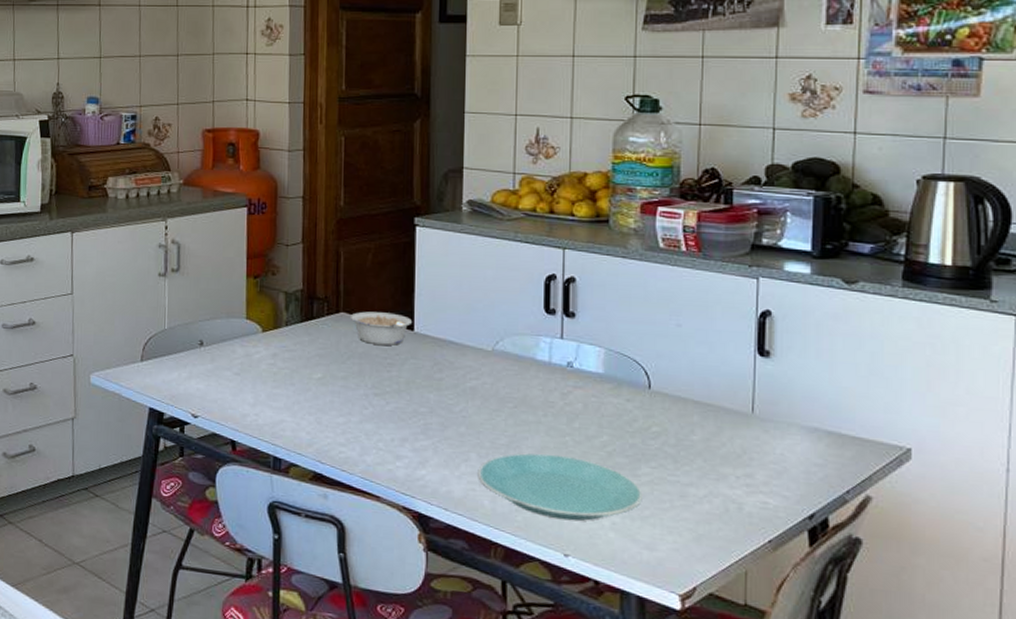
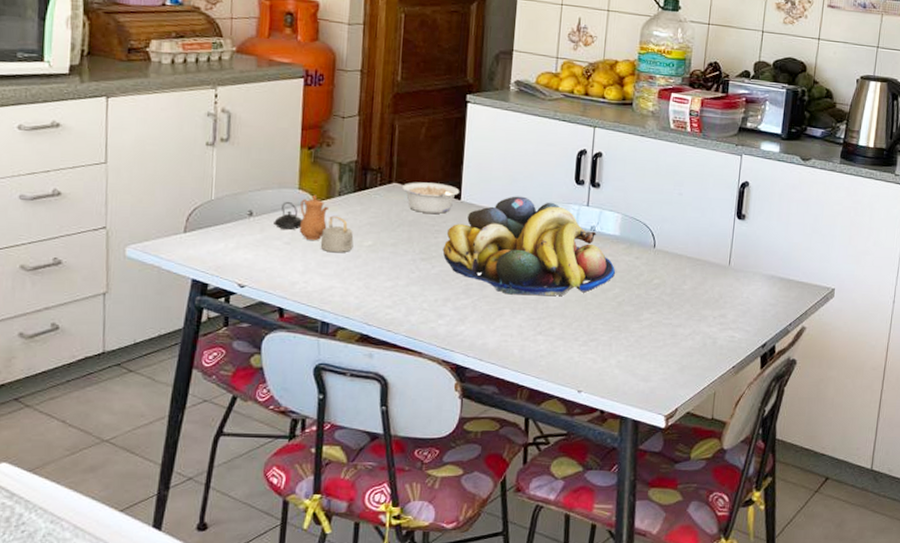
teapot: none [223,324,303,386] -> present [274,194,354,253]
fruit bowl: none [397,326,601,441] -> present [442,196,615,296]
plate: present [478,453,643,522] -> none [510,306,643,362]

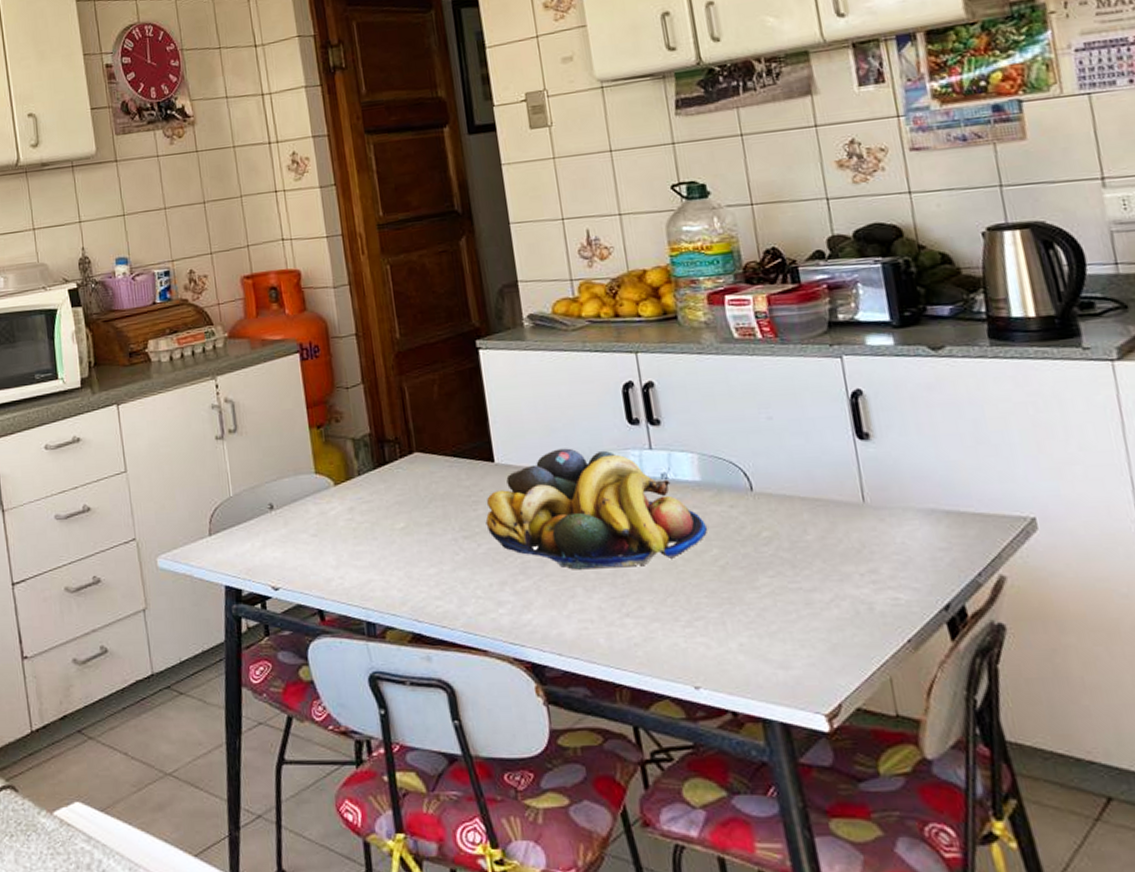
teapot: present [274,194,354,253] -> none [296,477,385,541]
legume: present [401,182,460,214] -> none [424,446,492,483]

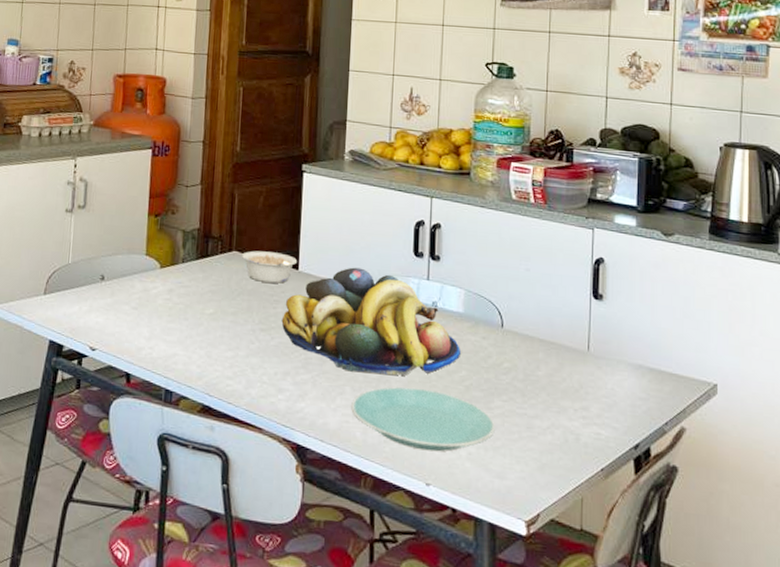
legume: none [424,446,492,483] -> present [241,250,298,283]
plate: none [587,576,767,649] -> present [351,387,495,452]

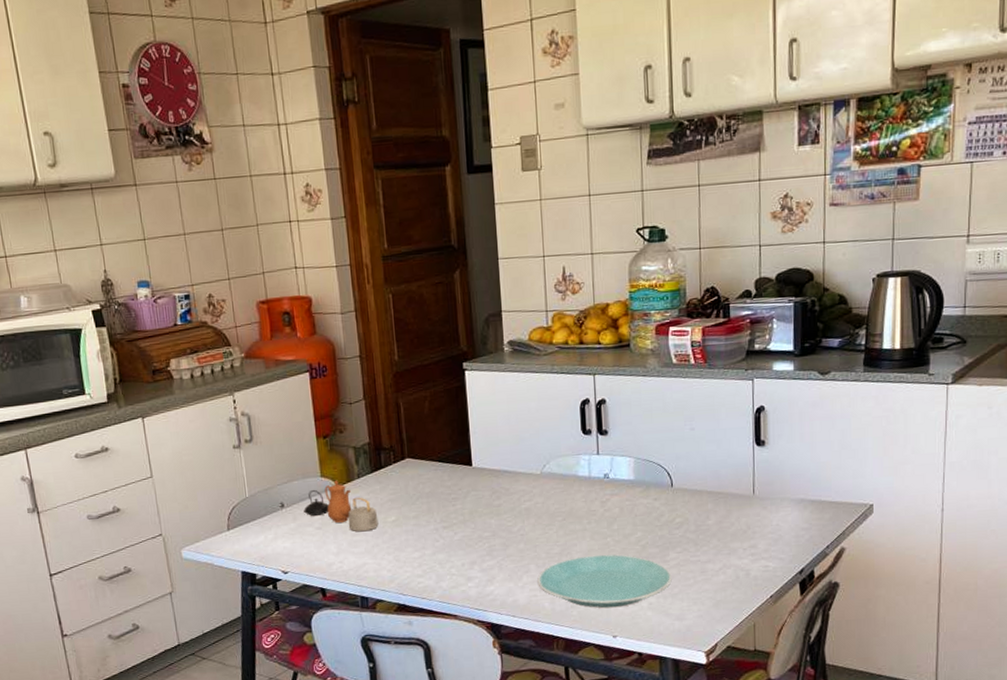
teapot: none [123,261,196,320] -> present [304,480,379,532]
legume: present [241,250,298,283] -> none [414,452,471,483]
fruit bowl: present [281,267,460,376] -> none [462,454,635,551]

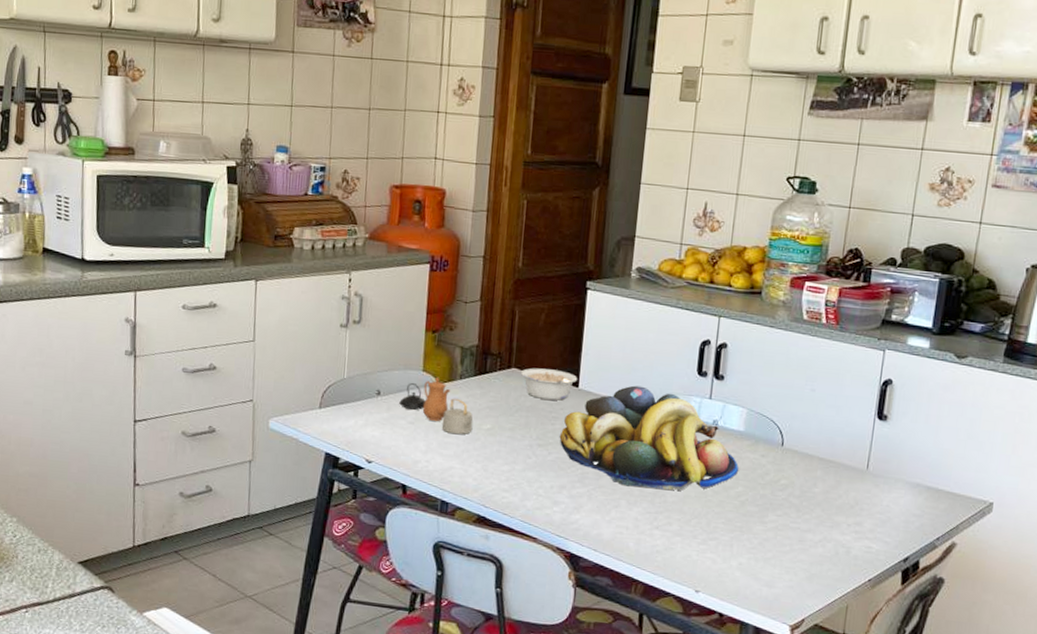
legume: none [414,452,471,483] -> present [520,368,578,401]
fruit bowl: none [462,454,635,551] -> present [559,385,738,491]
plate: present [537,554,672,608] -> none [625,501,768,562]

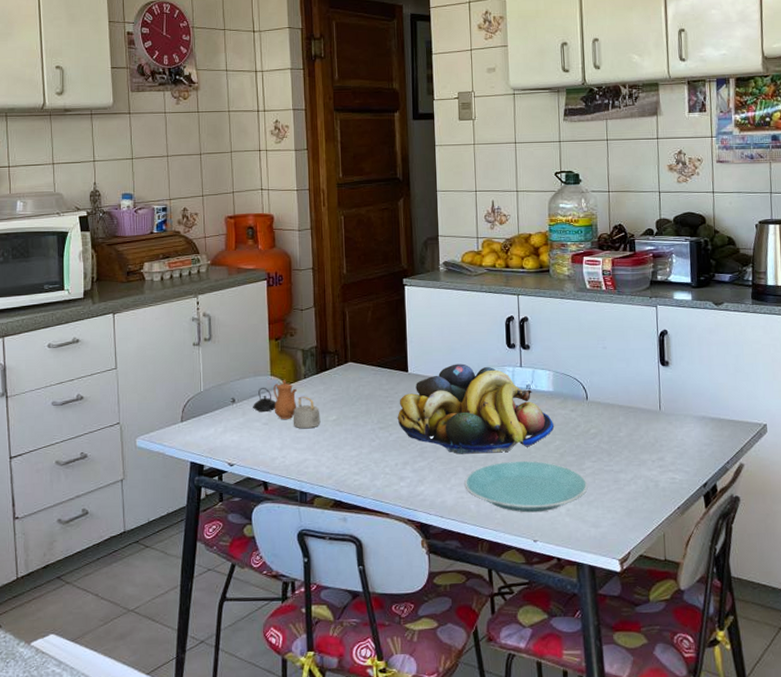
legume: present [520,368,578,401] -> none [356,359,407,386]
plate: none [625,501,768,562] -> present [464,460,588,513]

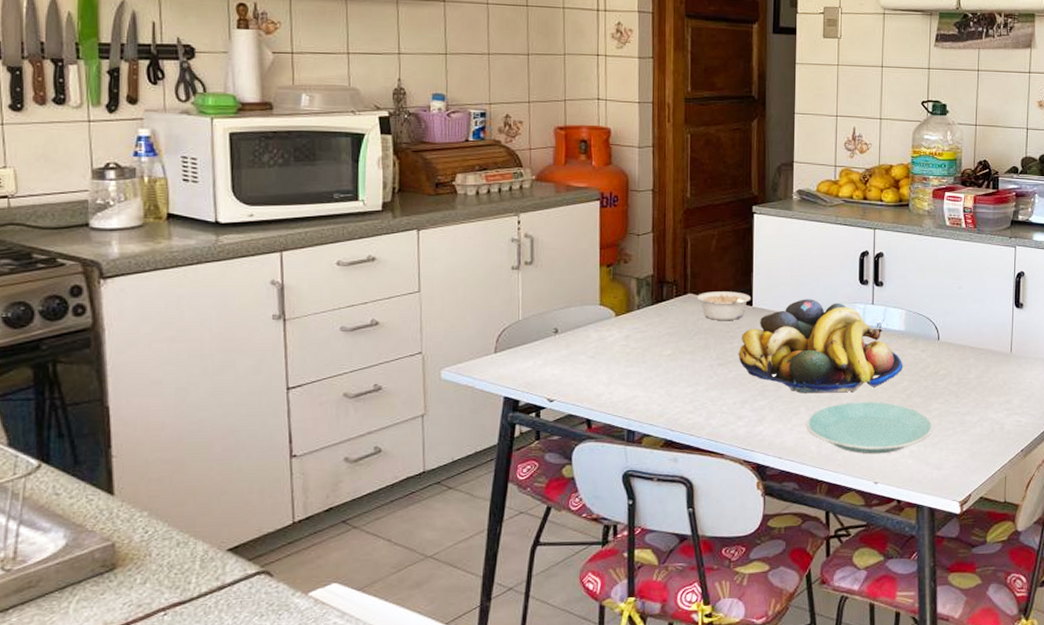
teapot: present [253,379,321,429] -> none [578,309,654,364]
legume: none [356,359,407,386] -> present [696,291,752,320]

